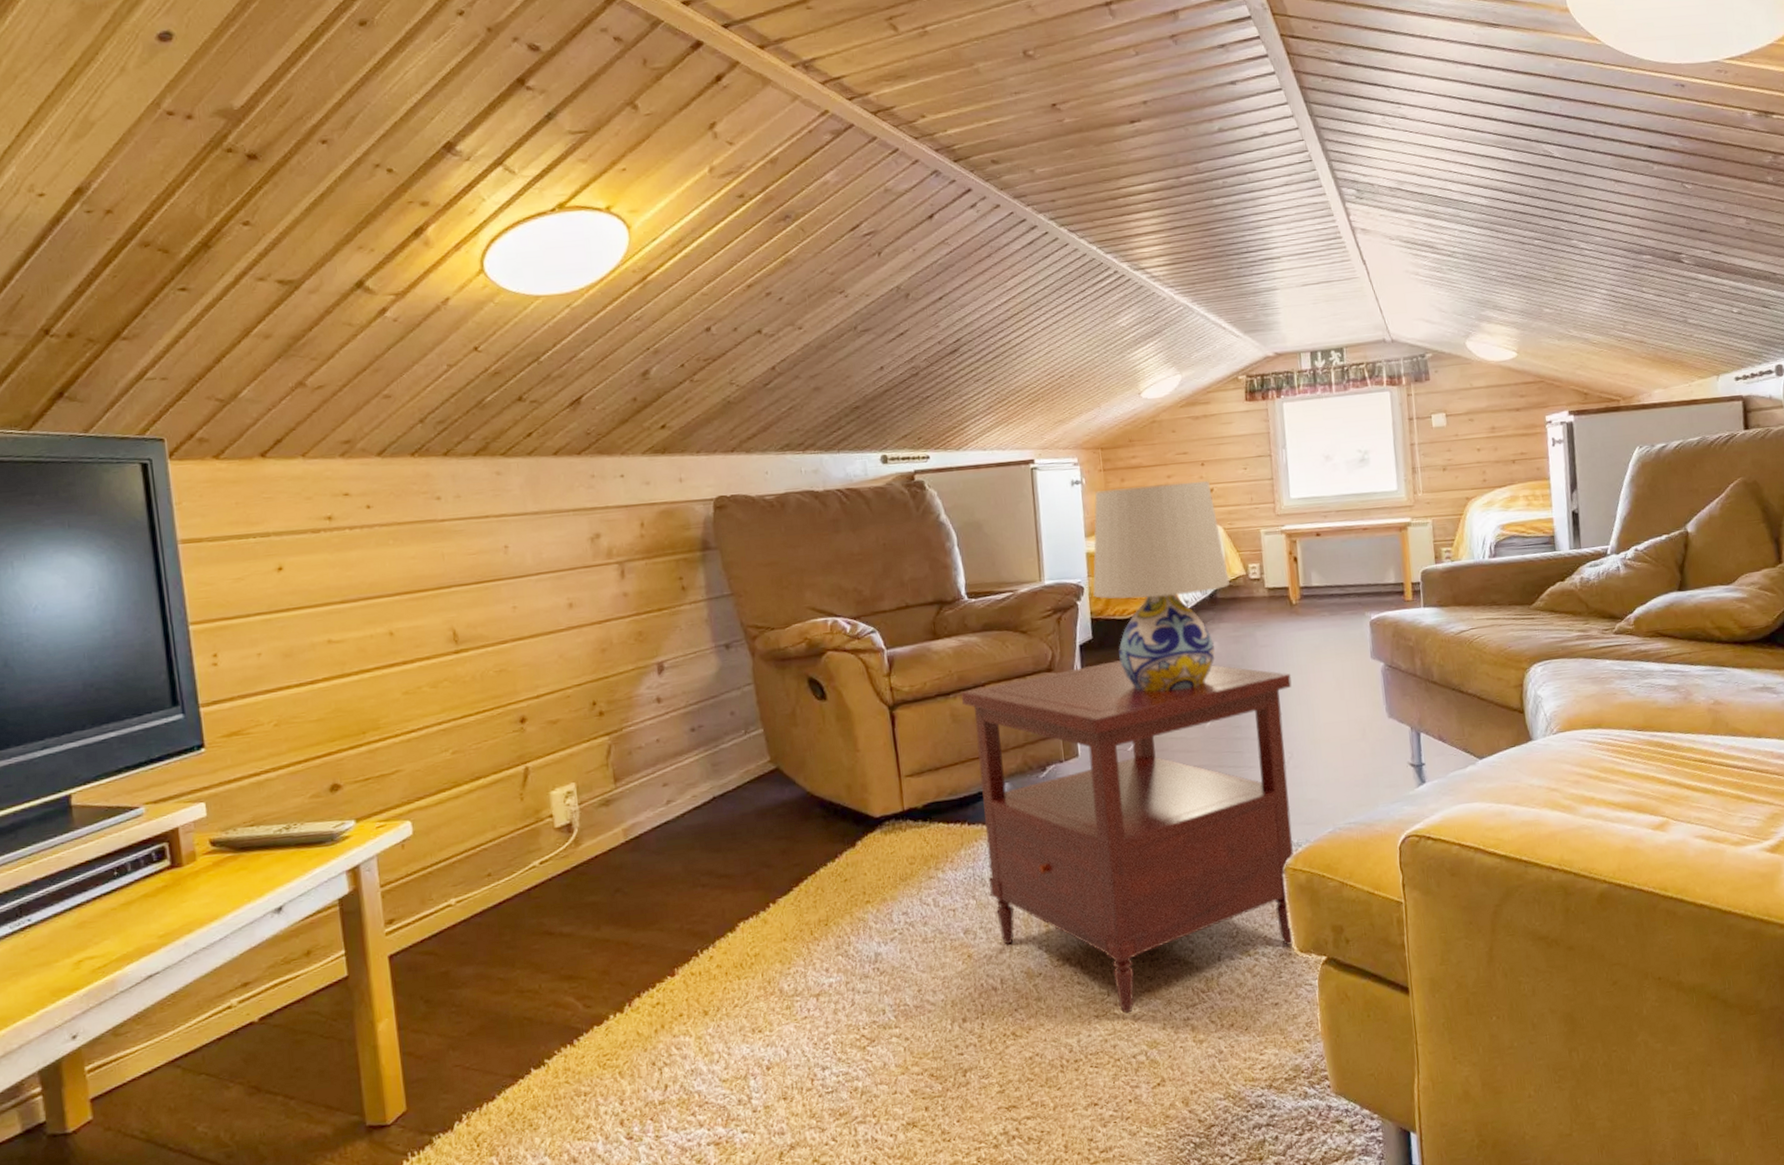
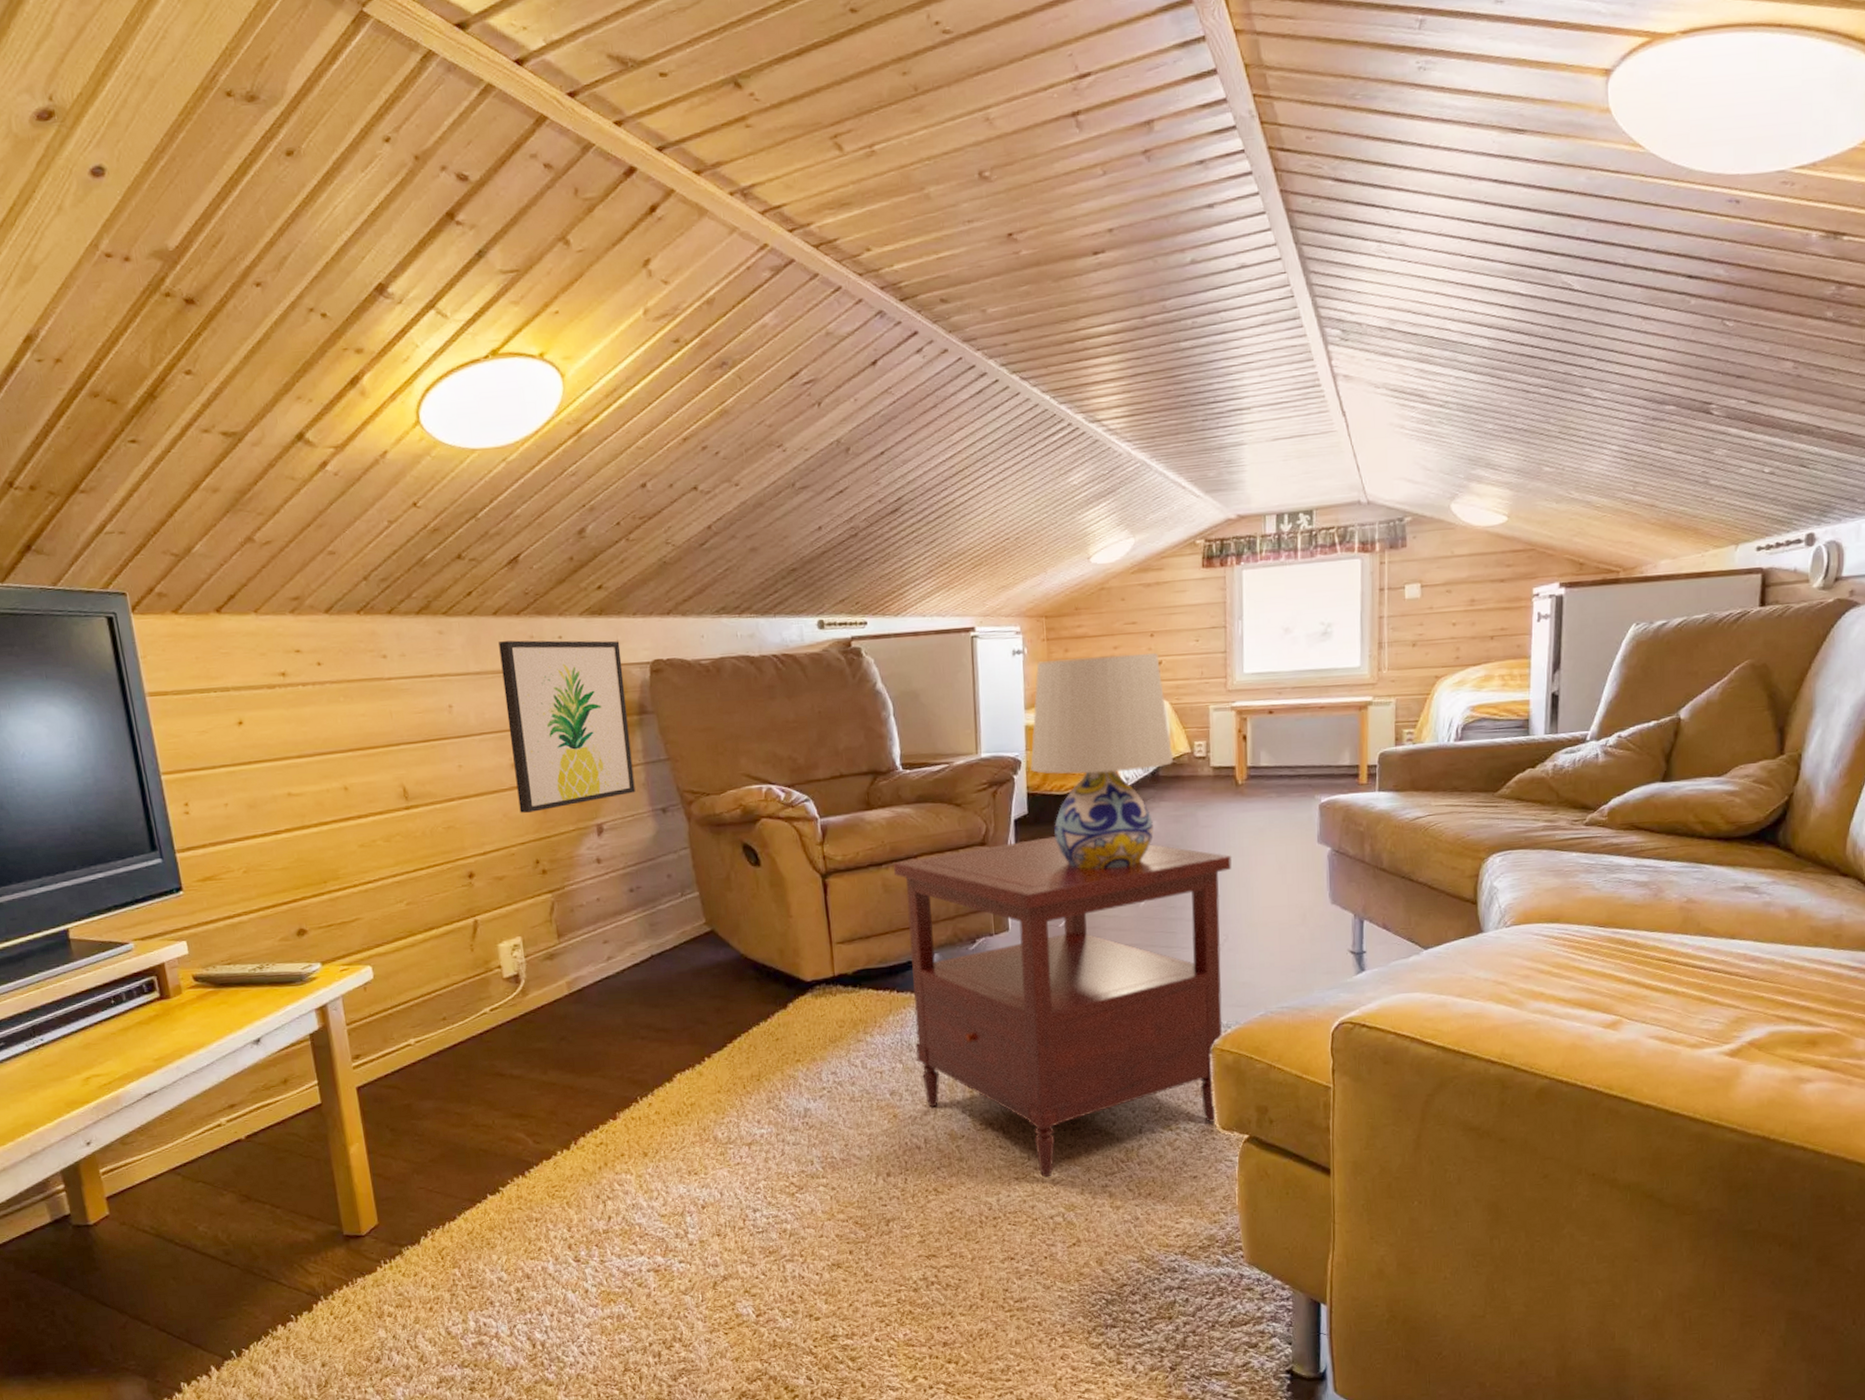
wall art: none [558,478,698,654] -> present [498,640,636,813]

